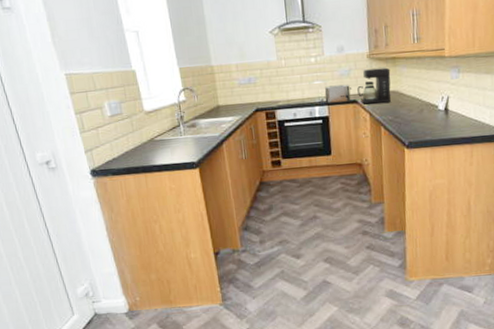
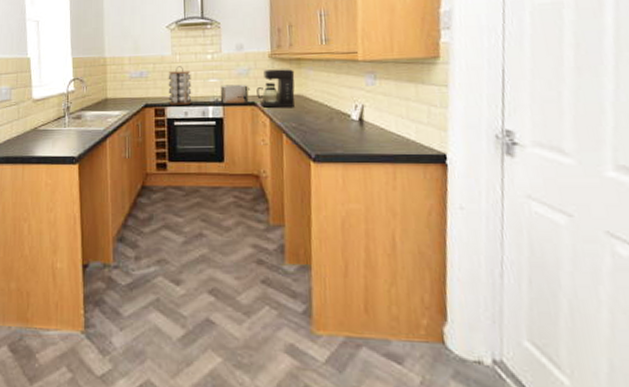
spice rack: none [275,70,300,108] -> present [168,66,192,105]

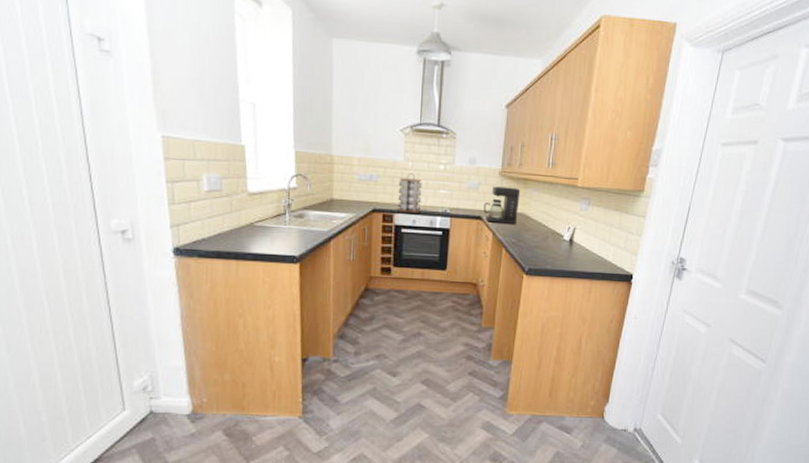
toaster: present [220,84,251,106] -> none [448,197,479,219]

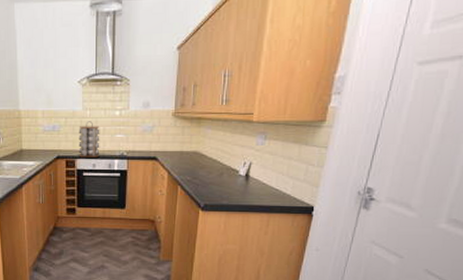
coffee maker: present [483,186,521,225] -> none [158,127,194,163]

